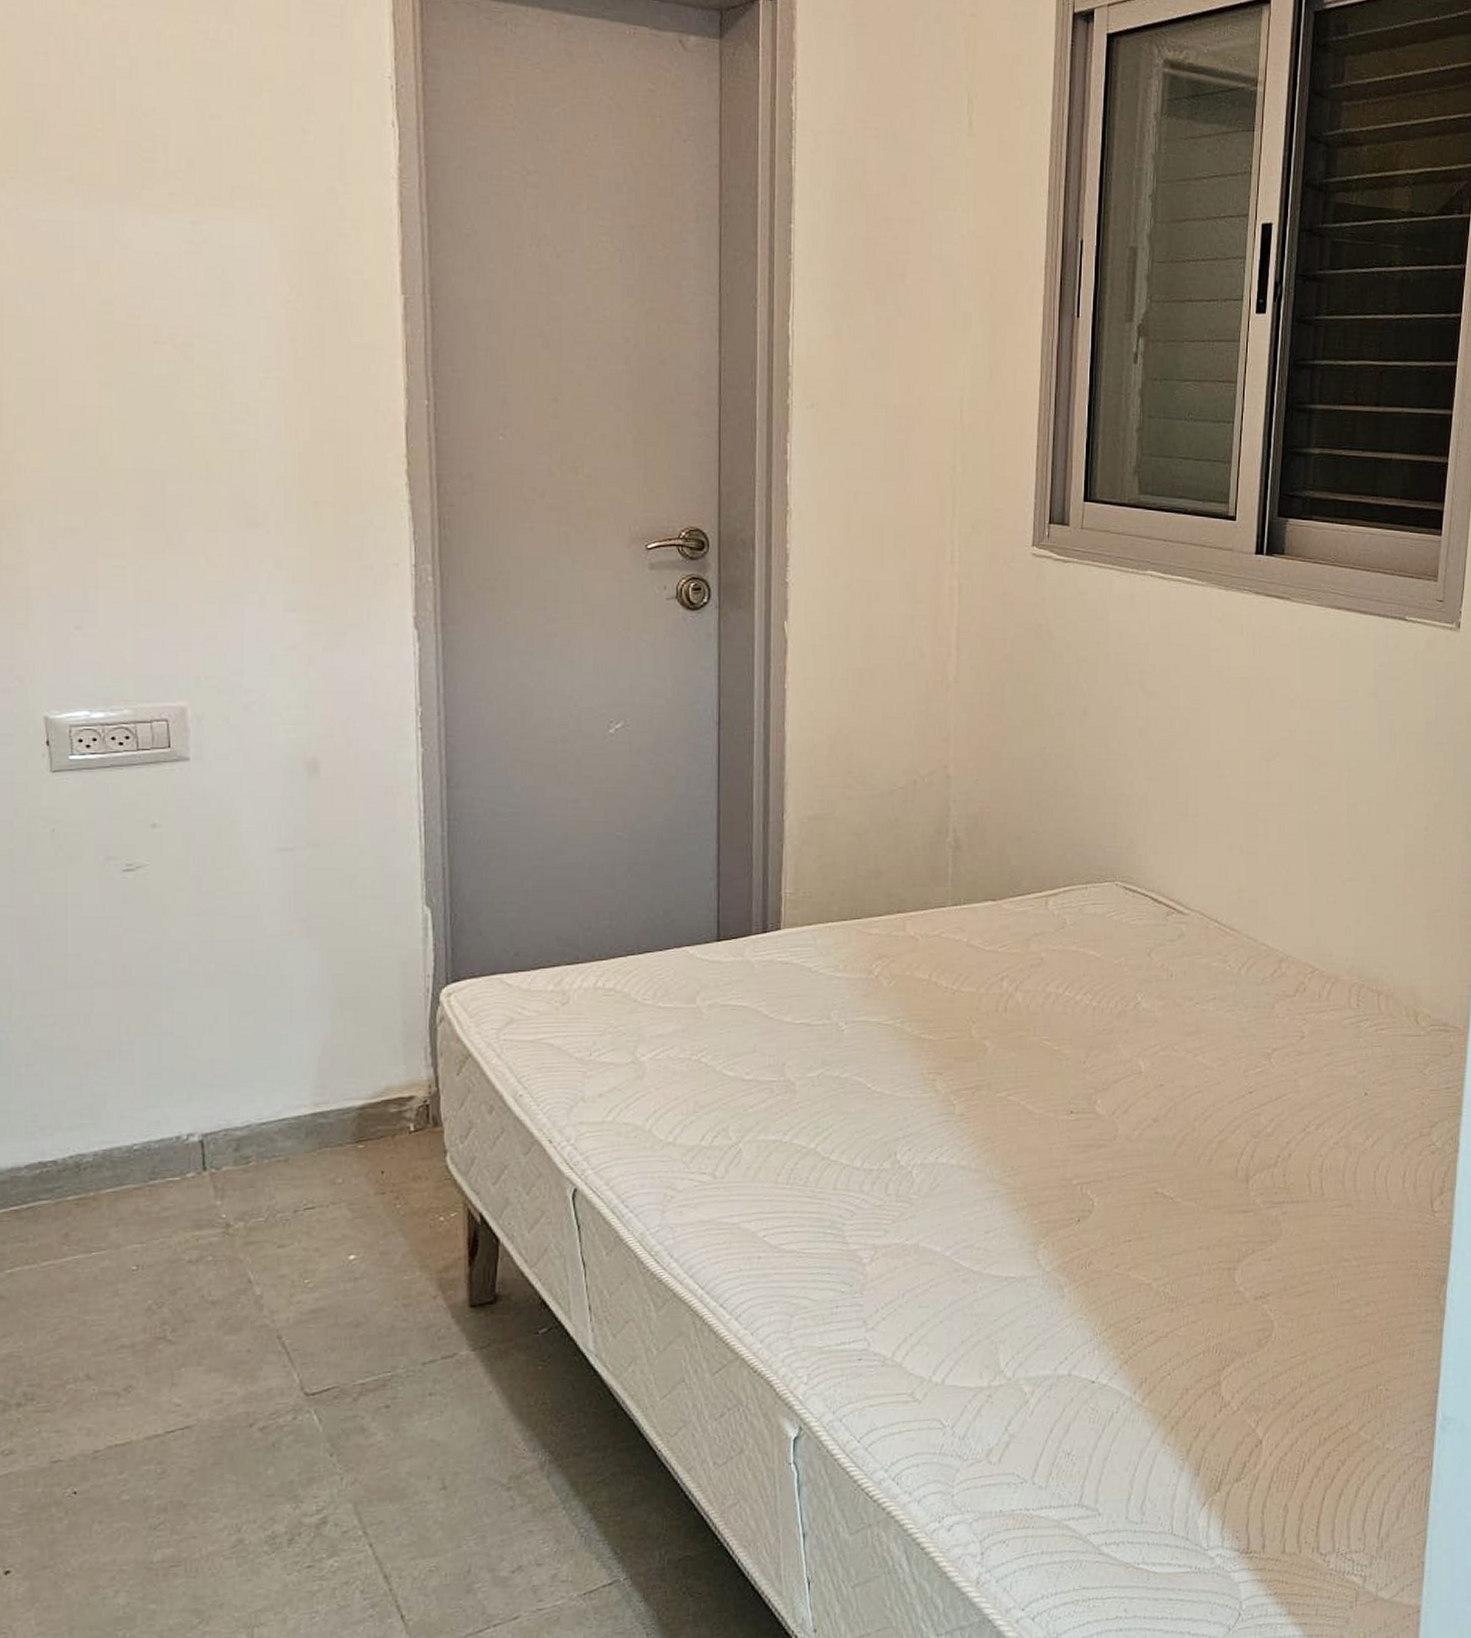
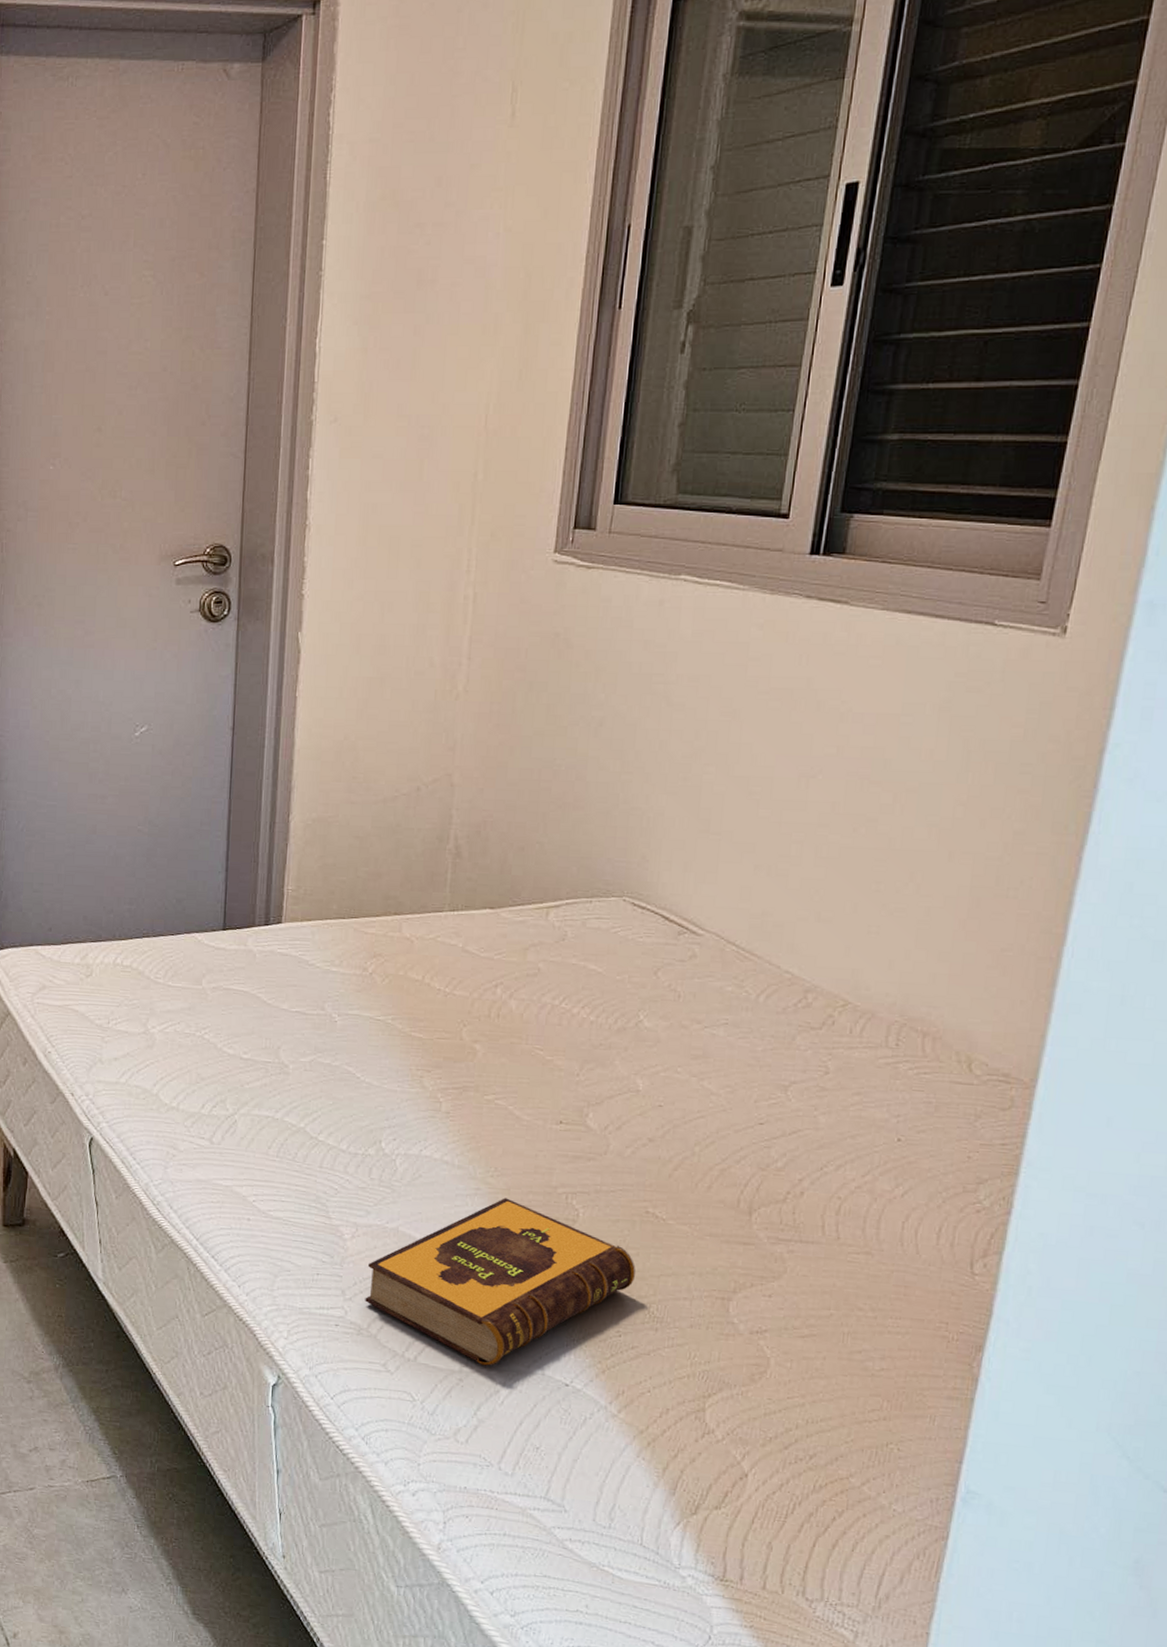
hardback book: none [888,1196,1150,1377] -> present [365,1198,636,1366]

